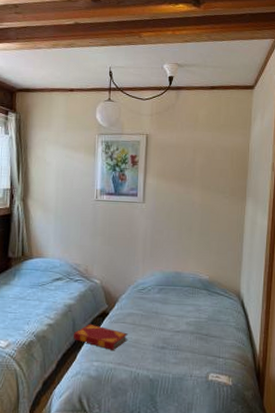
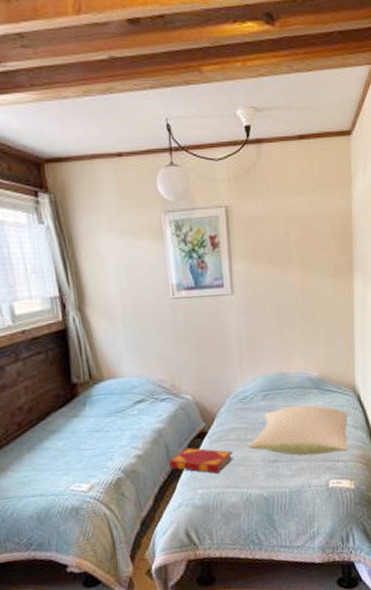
pillow: none [141,301,232,350] -> present [247,405,349,456]

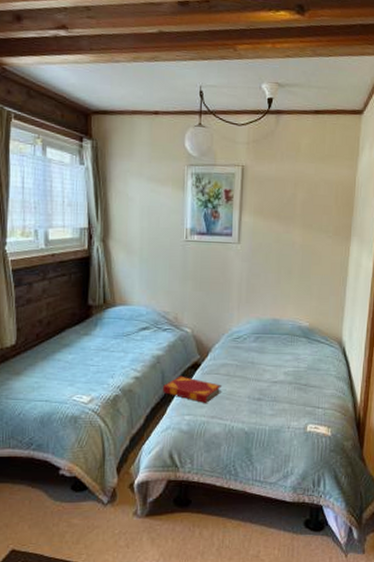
pillow: present [247,405,349,456] -> none [236,350,333,400]

